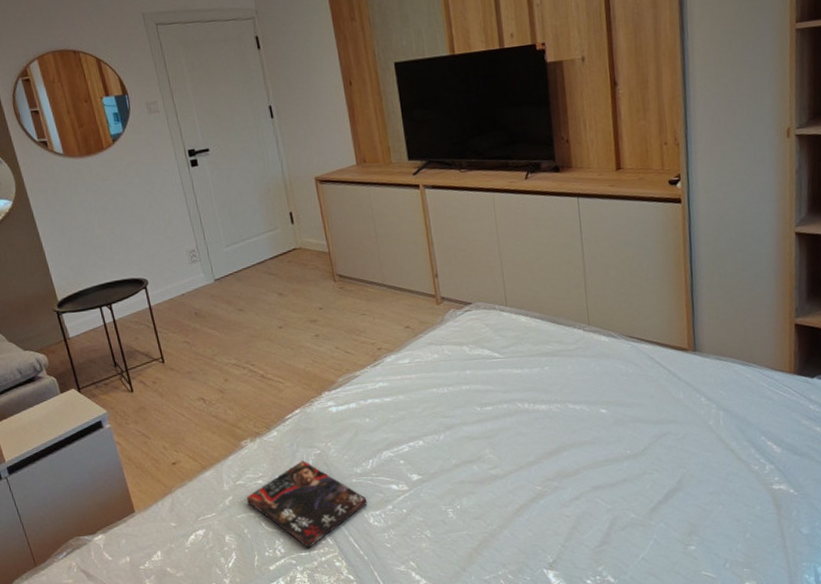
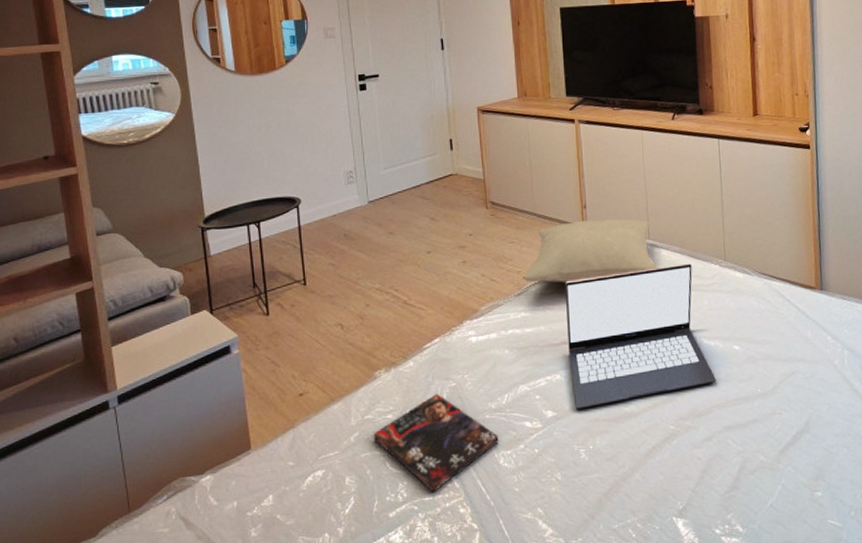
pillow: none [378,286,517,353] -> present [524,218,657,283]
laptop: none [420,329,583,473] -> present [564,263,716,410]

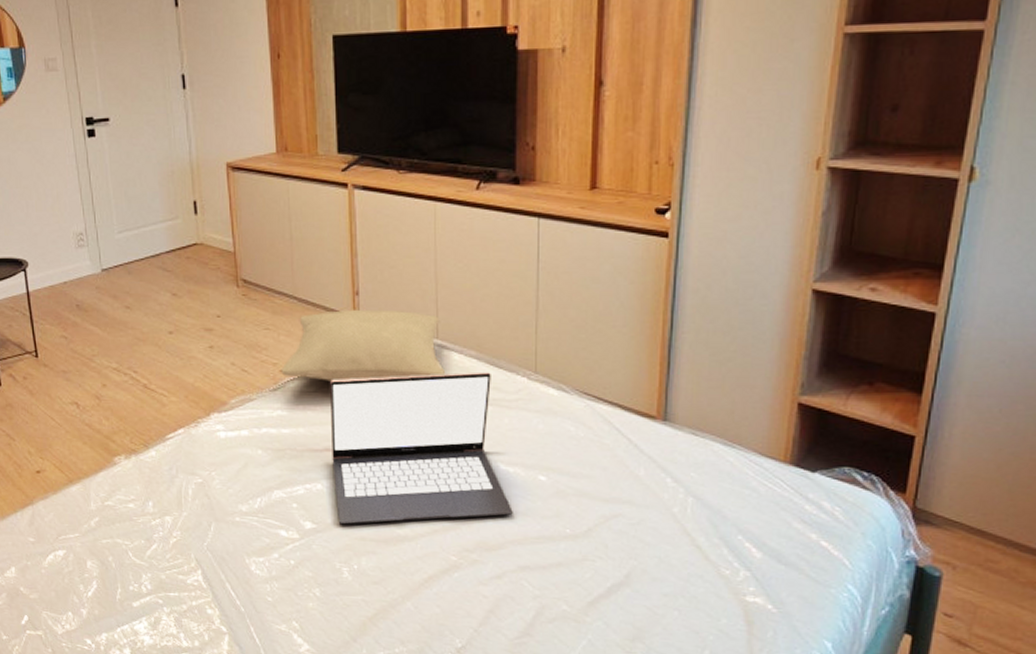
book: present [374,394,499,492] -> none [115,488,250,589]

